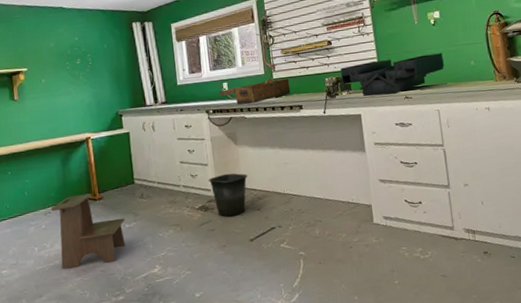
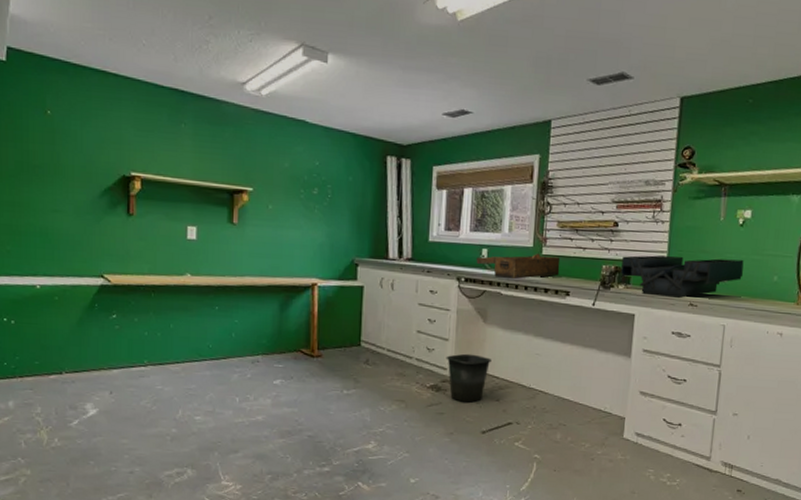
step stool: present [51,193,125,269] -> none [260,346,344,429]

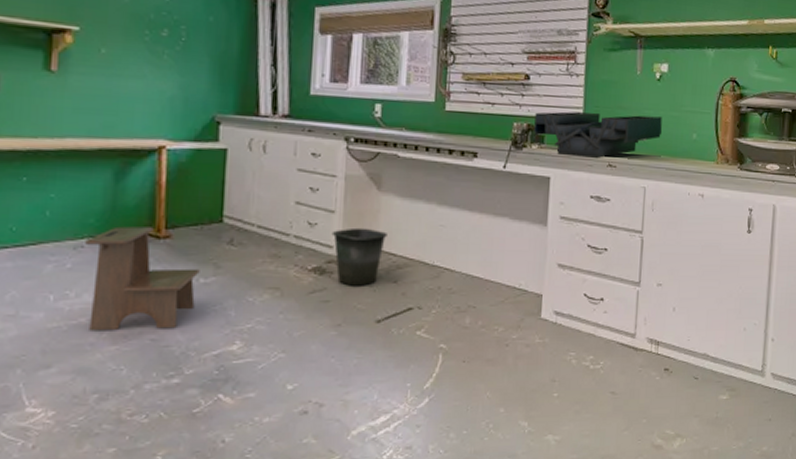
step stool: none [260,346,344,429] -> present [85,226,200,331]
toolbox: present [476,254,561,280] -> none [368,110,467,140]

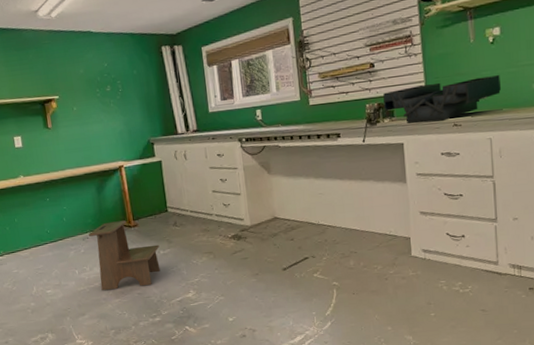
waste bin: present [331,227,387,286] -> none [241,202,281,246]

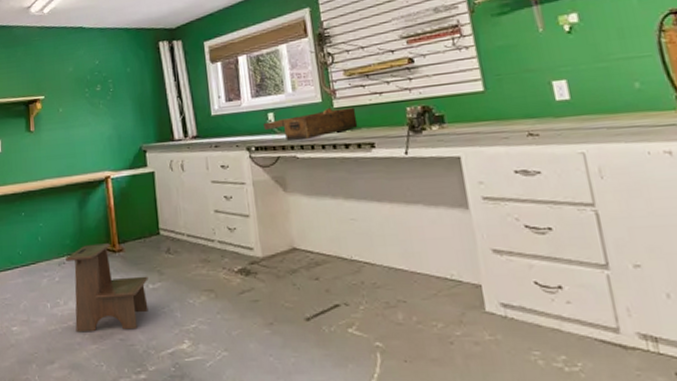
toolbox: none [252,104,328,133] -> present [263,107,358,141]
tool box: present [383,74,502,125] -> none [428,70,591,133]

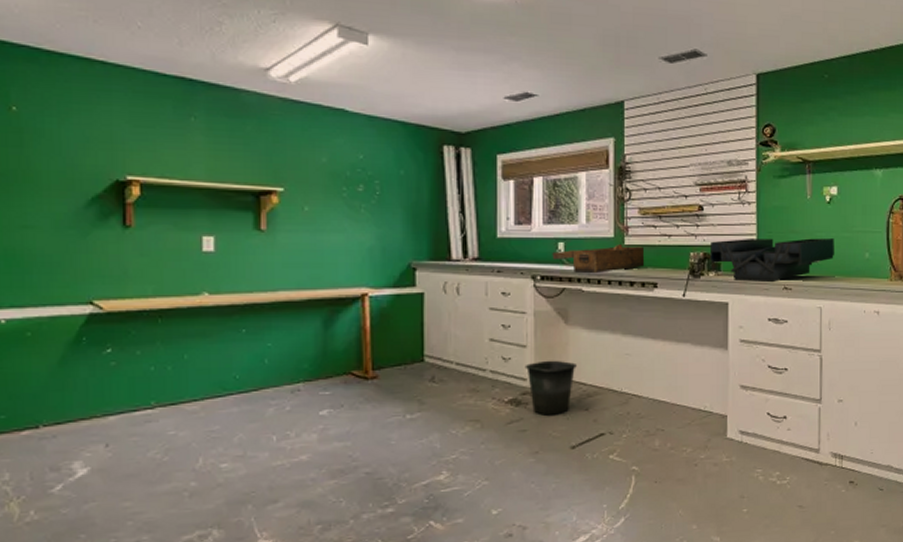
step stool: present [66,243,148,333] -> none [301,369,406,468]
waste bin: none [249,228,301,285] -> present [525,360,577,415]
tool box: none [428,70,591,133] -> present [710,237,835,283]

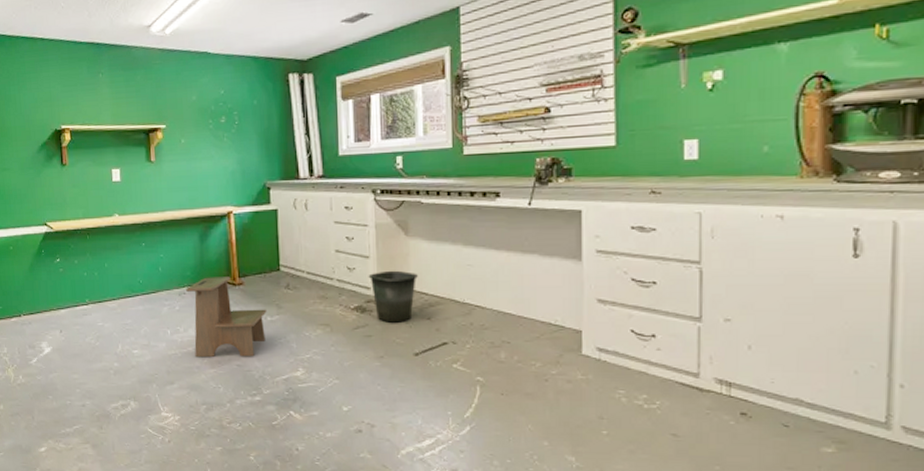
step stool: none [301,369,406,468] -> present [186,277,267,358]
toolbox: present [552,245,645,274] -> none [391,155,486,186]
tool box: present [710,237,835,283] -> none [559,130,720,187]

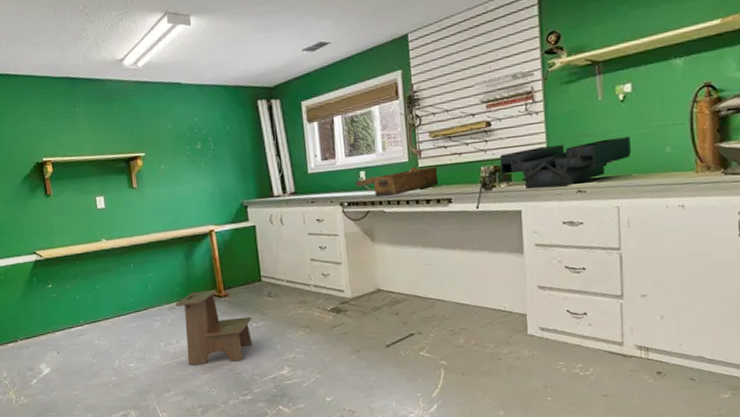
waste bin: present [368,270,418,323] -> none [341,273,385,320]
toolbox: none [391,155,486,186] -> present [355,166,439,197]
tool box: none [559,130,720,187] -> present [500,135,632,190]

